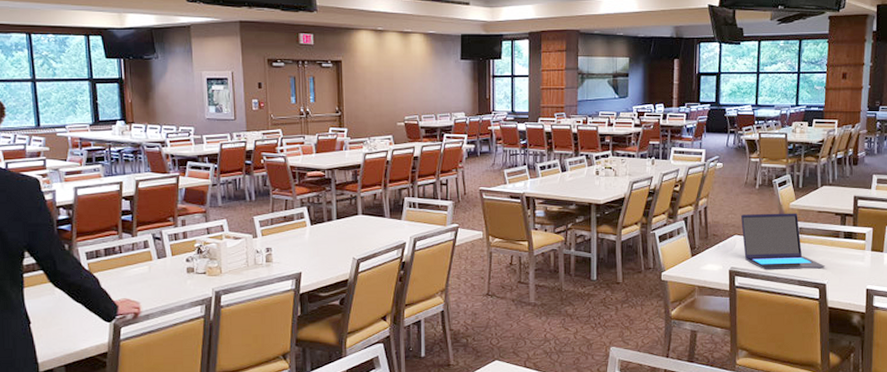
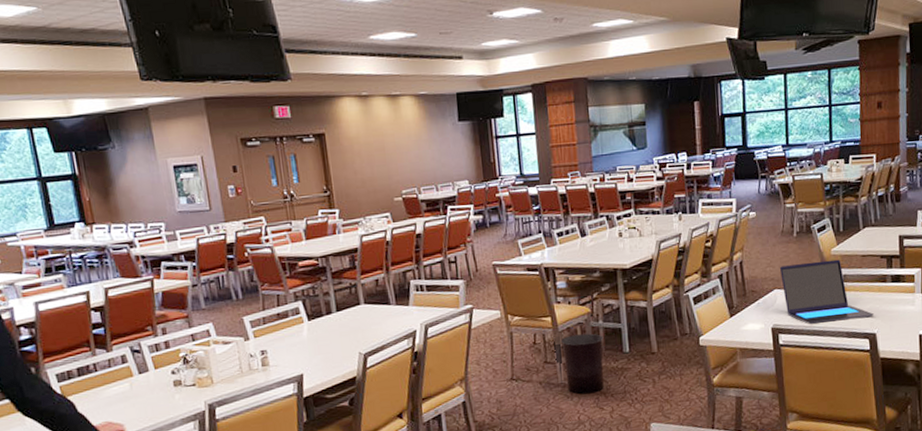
waste bin: none [535,260,574,315] -> present [561,333,604,394]

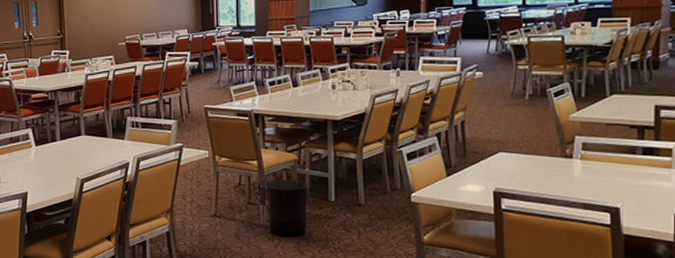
laptop: present [779,259,875,325] -> none [506,126,619,192]

